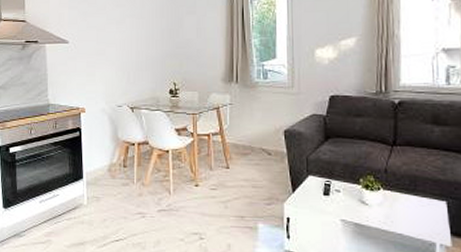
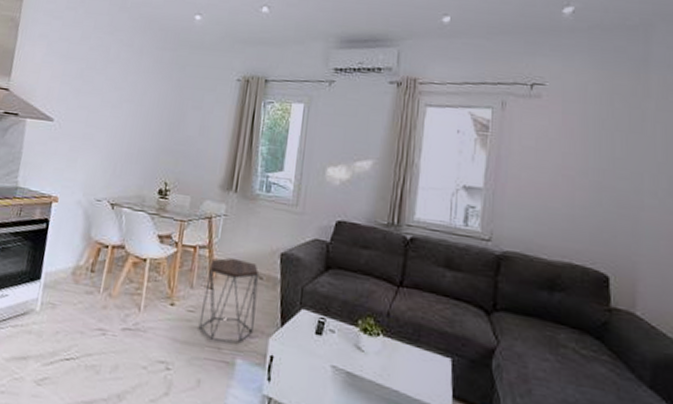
side table: none [222,140,269,212] -> present [198,258,259,343]

